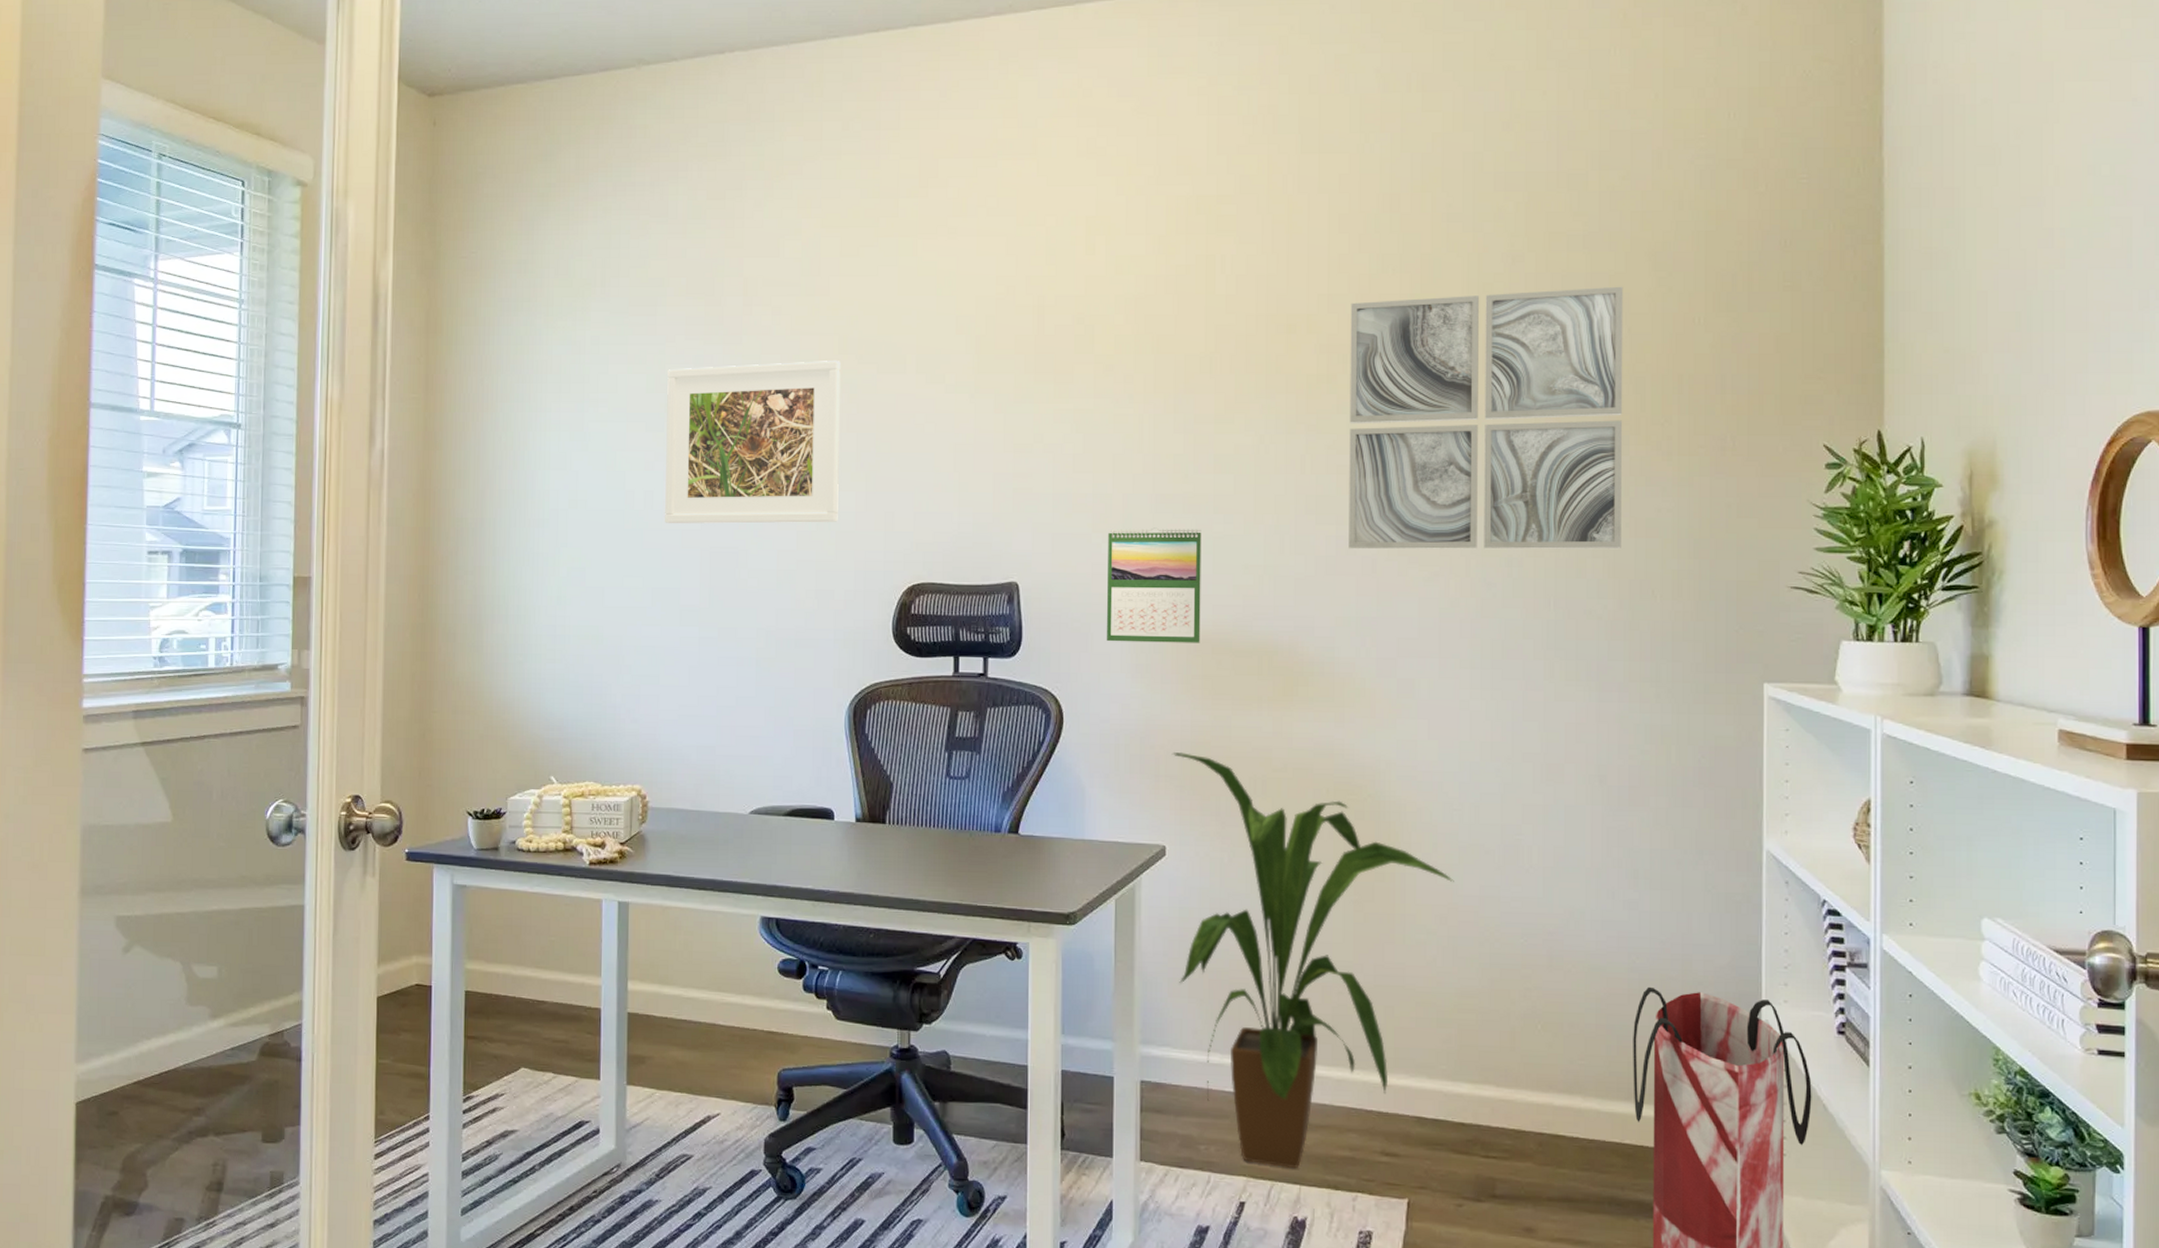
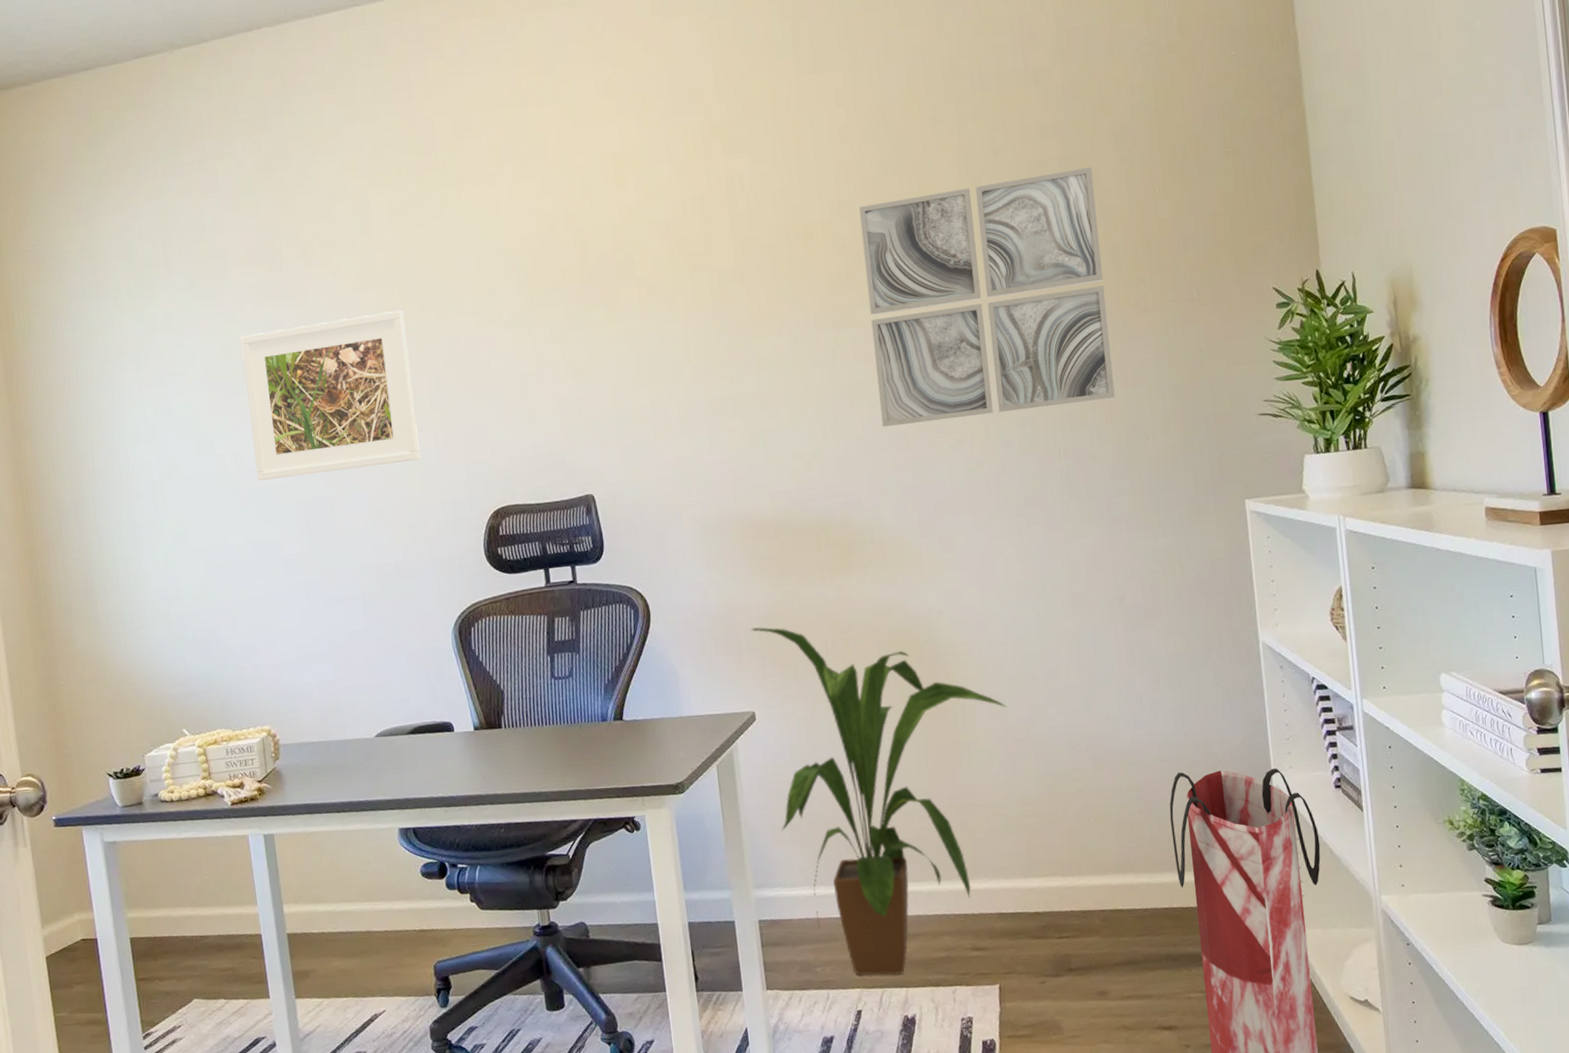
calendar: present [1106,527,1202,643] -> none [669,426,763,538]

